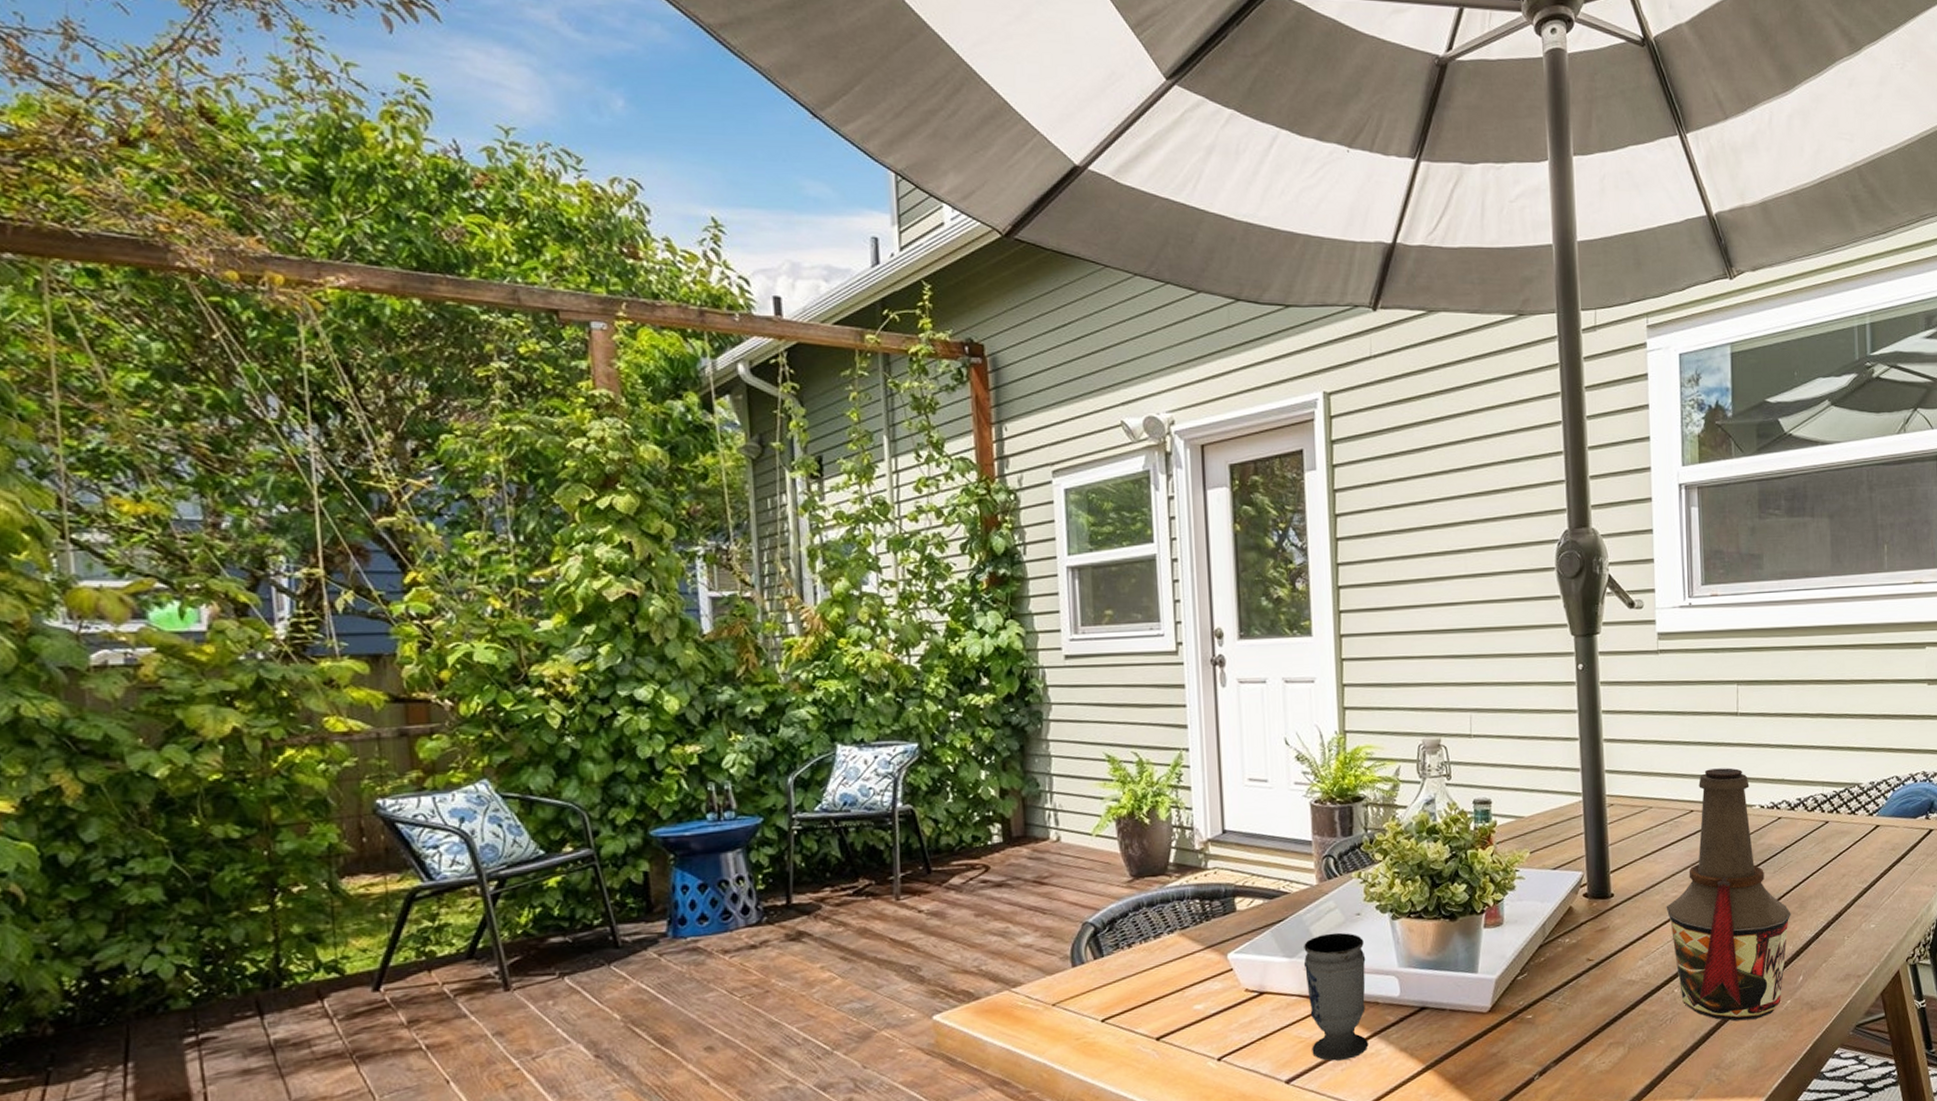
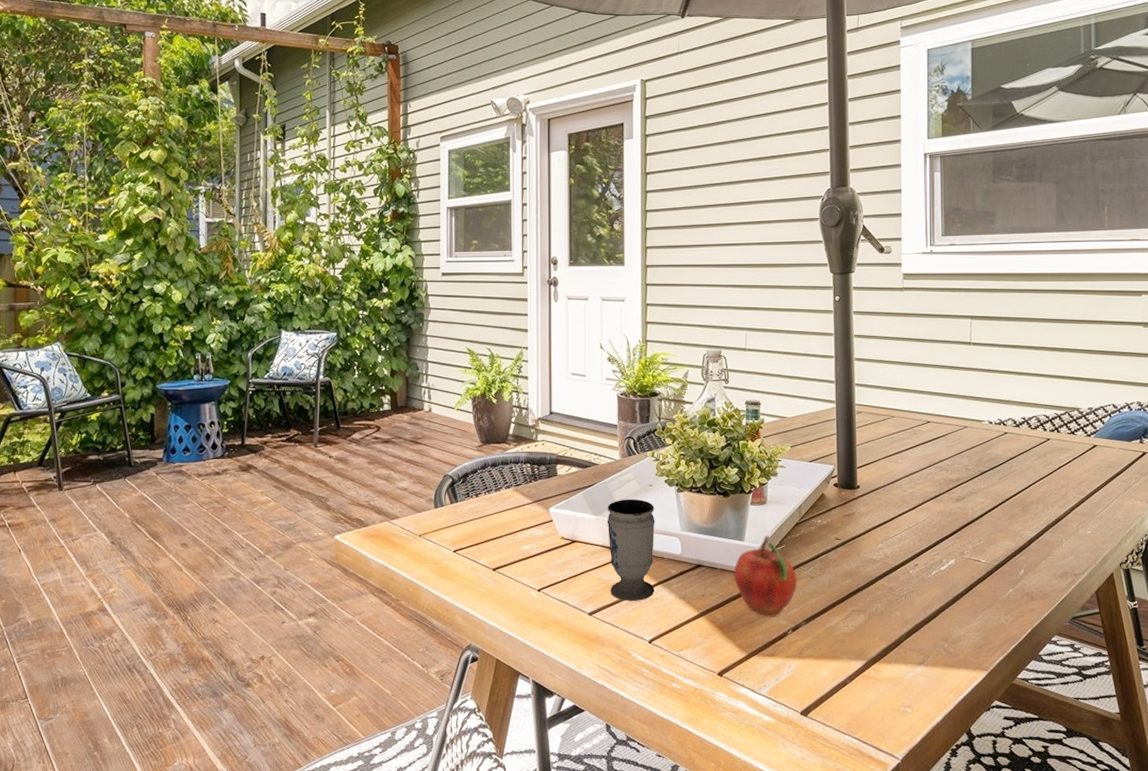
fruit: none [1466,963,1544,1063] -> present [734,535,798,618]
bottle: present [1666,768,1791,1022] -> none [904,388,1014,603]

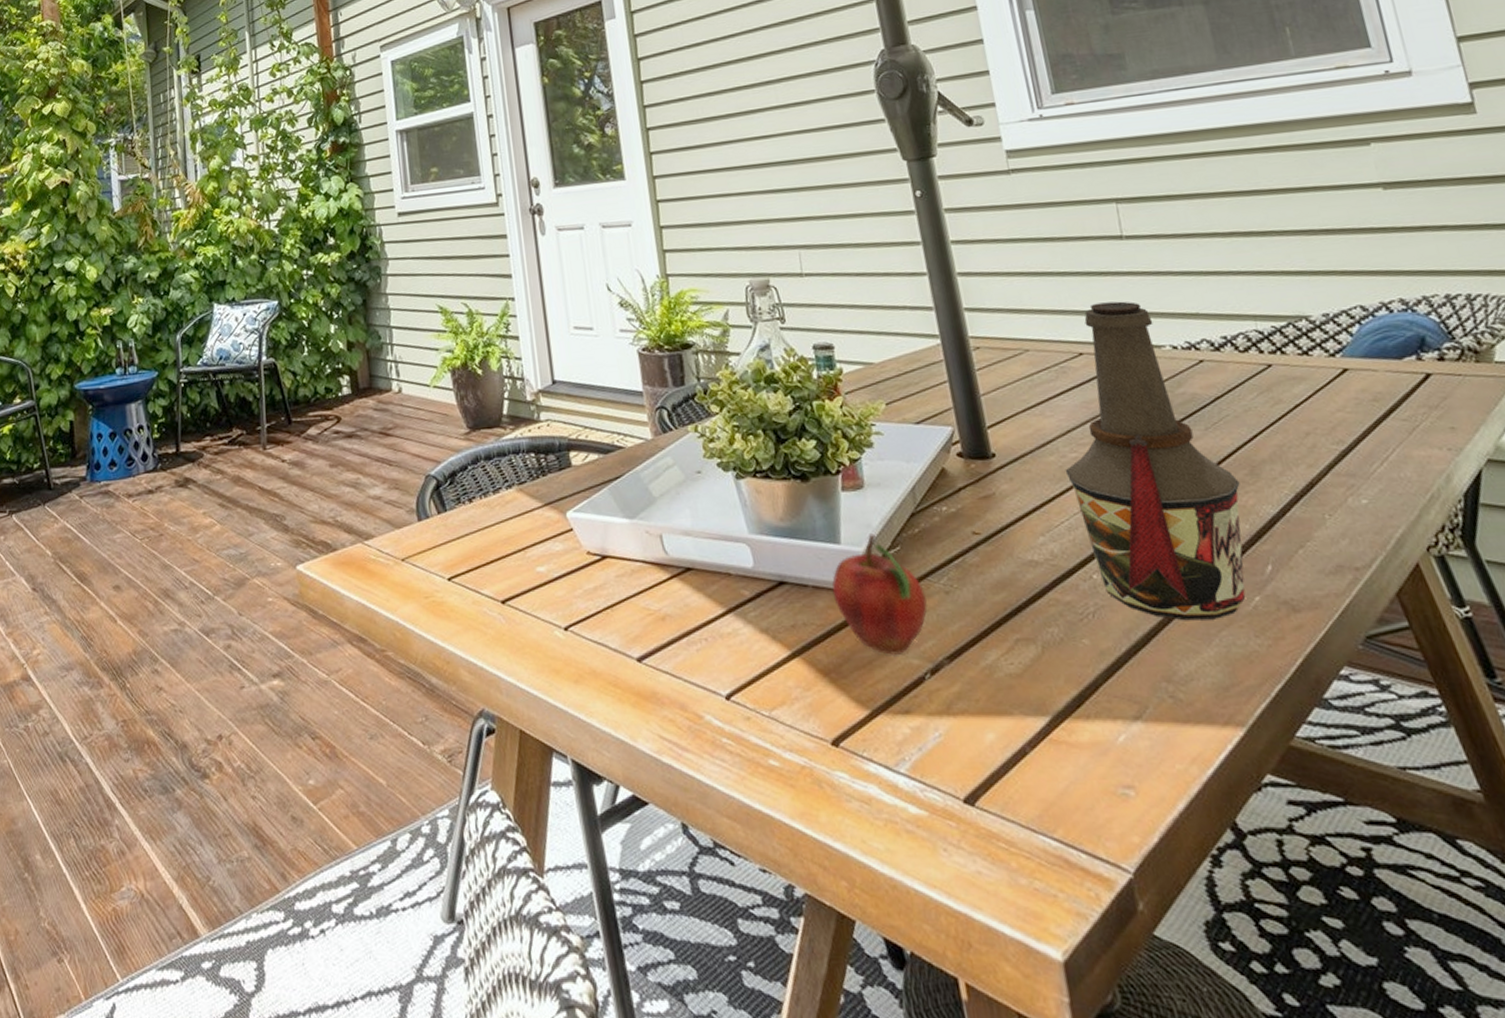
cup: present [607,499,655,601] -> none [644,492,724,639]
bottle: none [904,388,1014,603] -> present [1065,301,1246,621]

